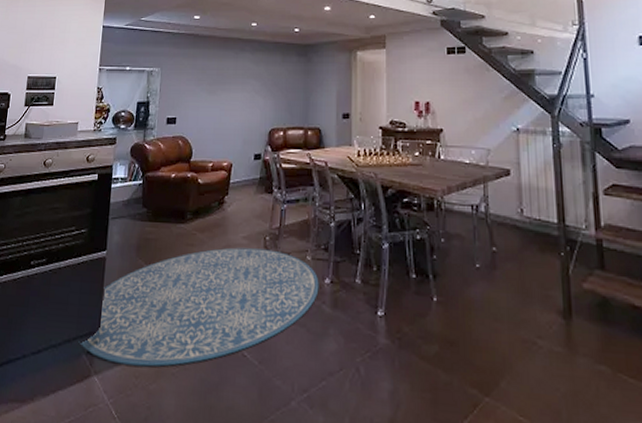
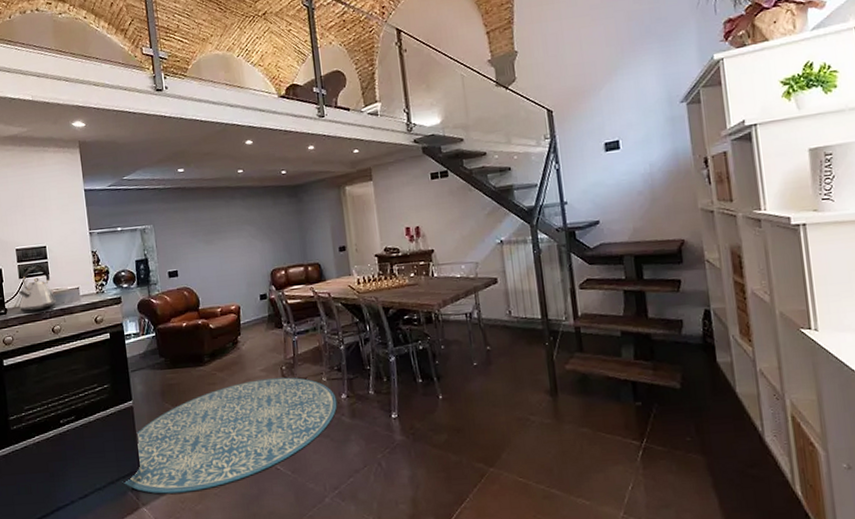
kettle: none [17,96,55,144] -> present [18,266,57,315]

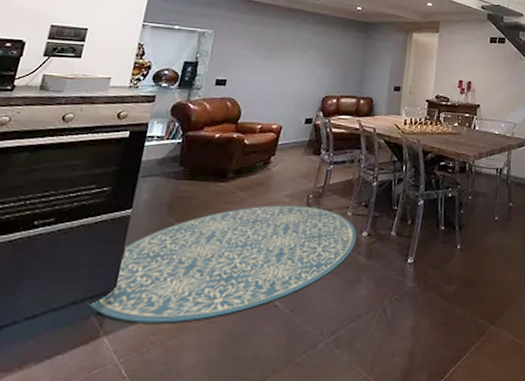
kettle: present [18,266,57,315] -> none [30,47,82,97]

